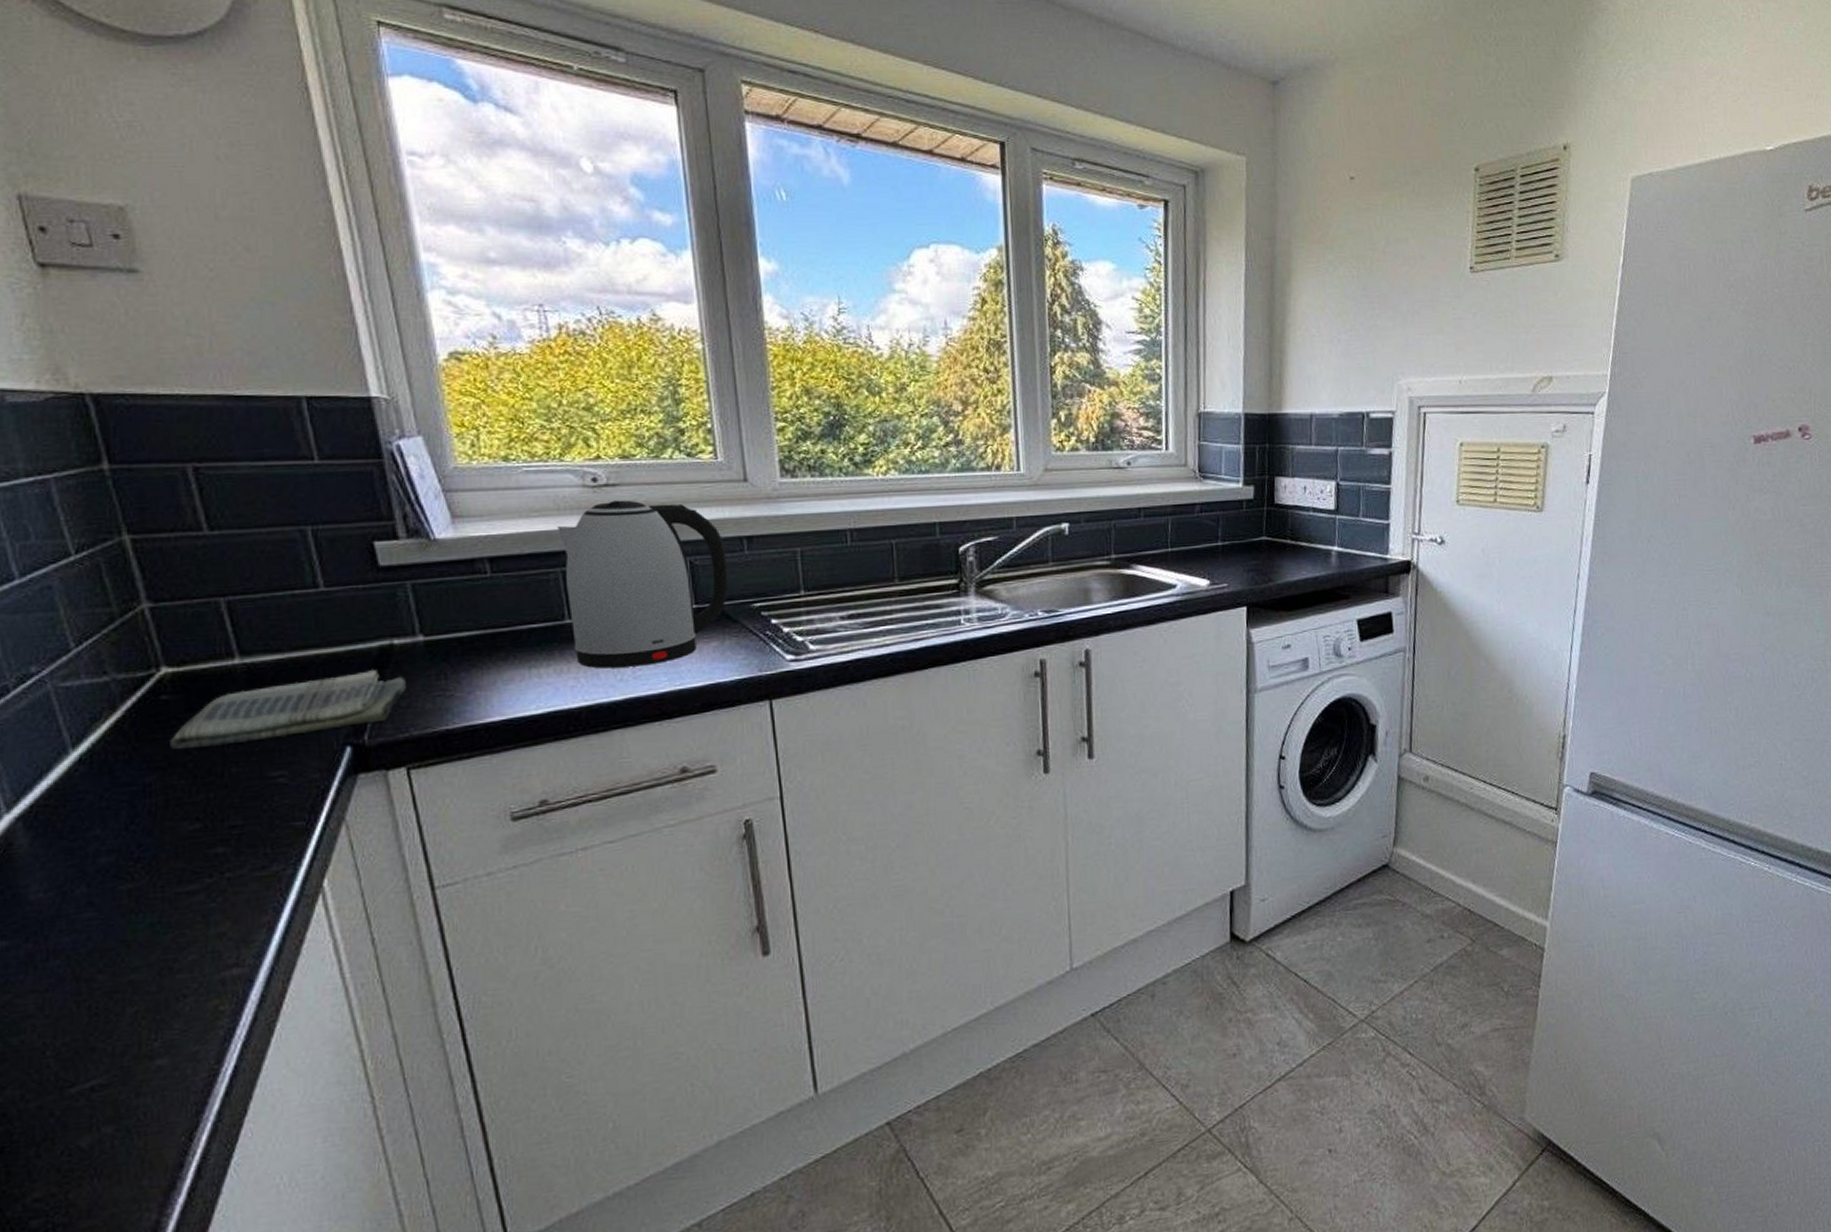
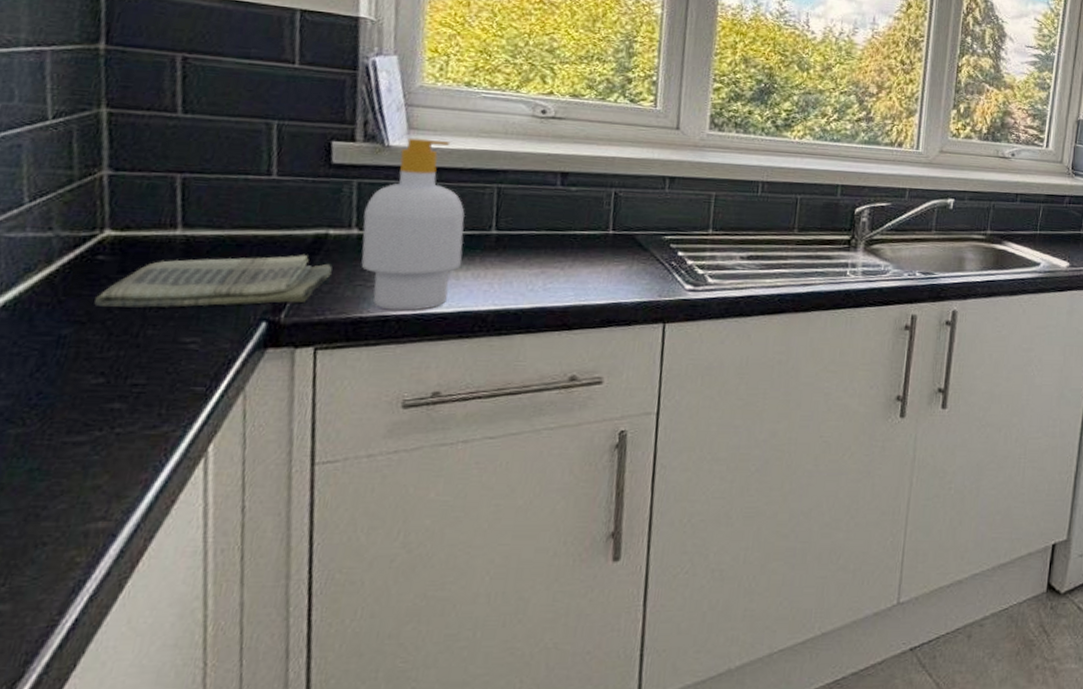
soap bottle: none [426,526,541,719] -> present [361,138,465,311]
kettle: present [558,500,729,669] -> none [494,131,649,280]

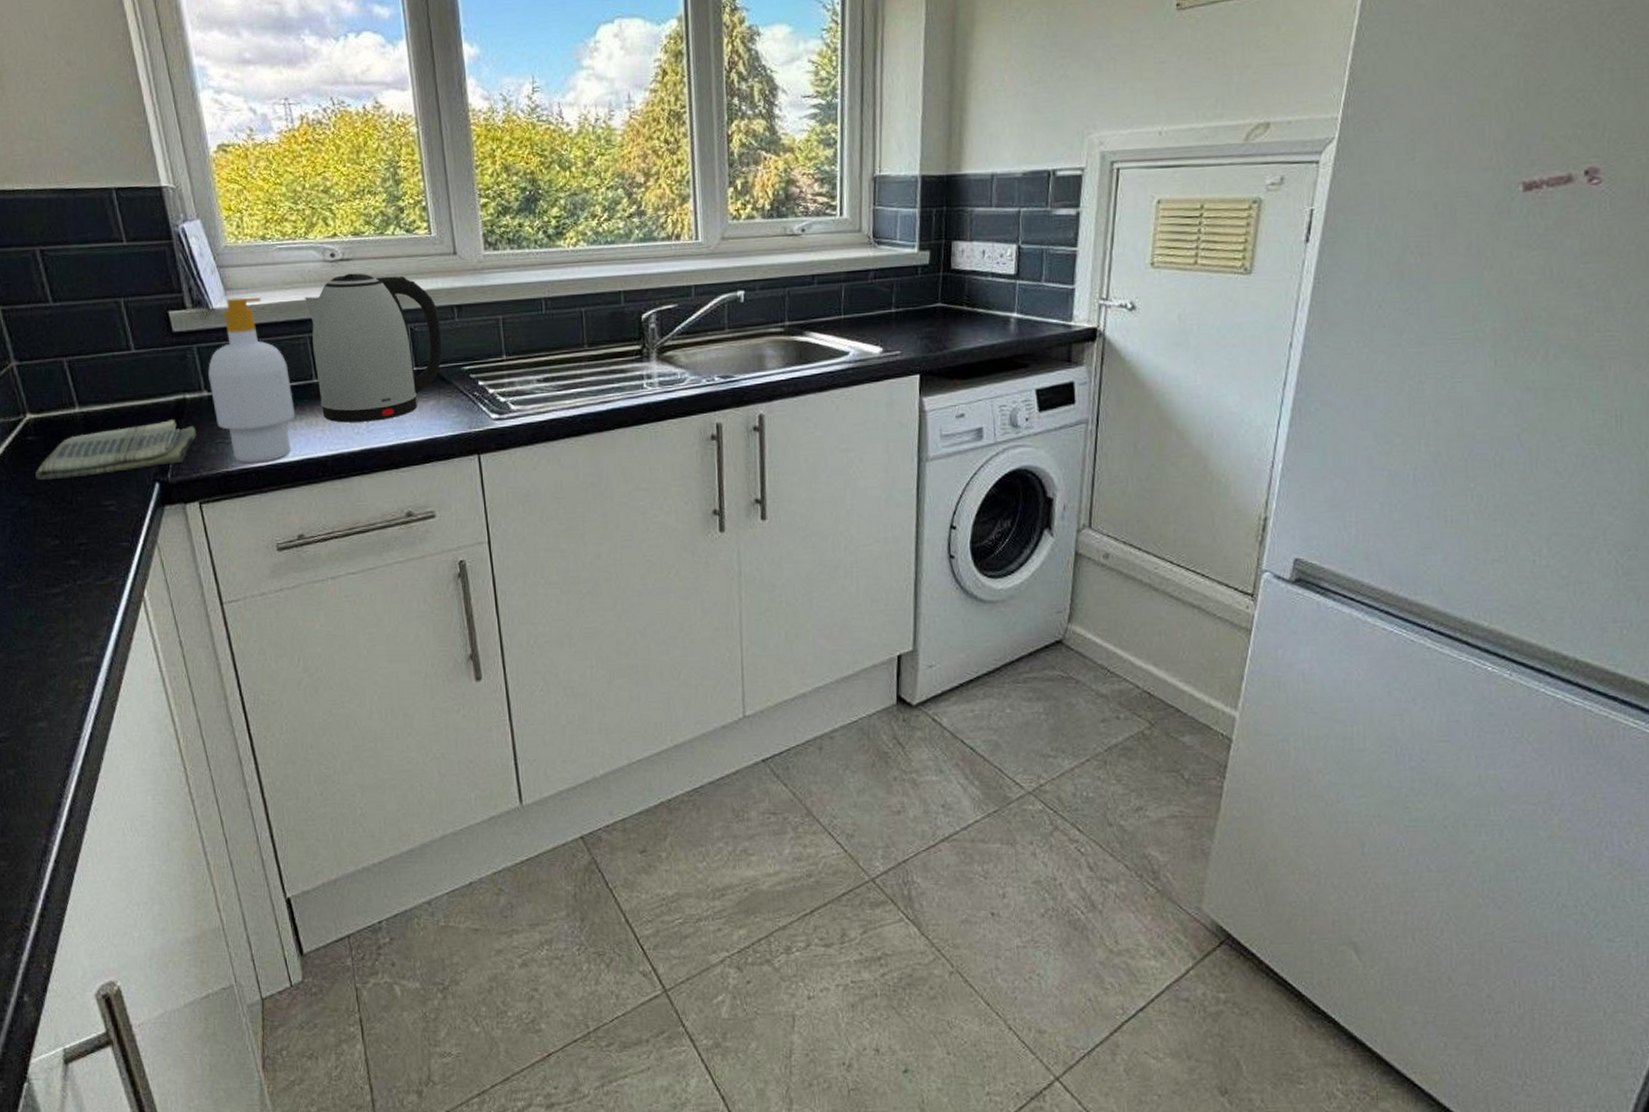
kettle: none [494,131,649,280] -> present [305,273,443,423]

